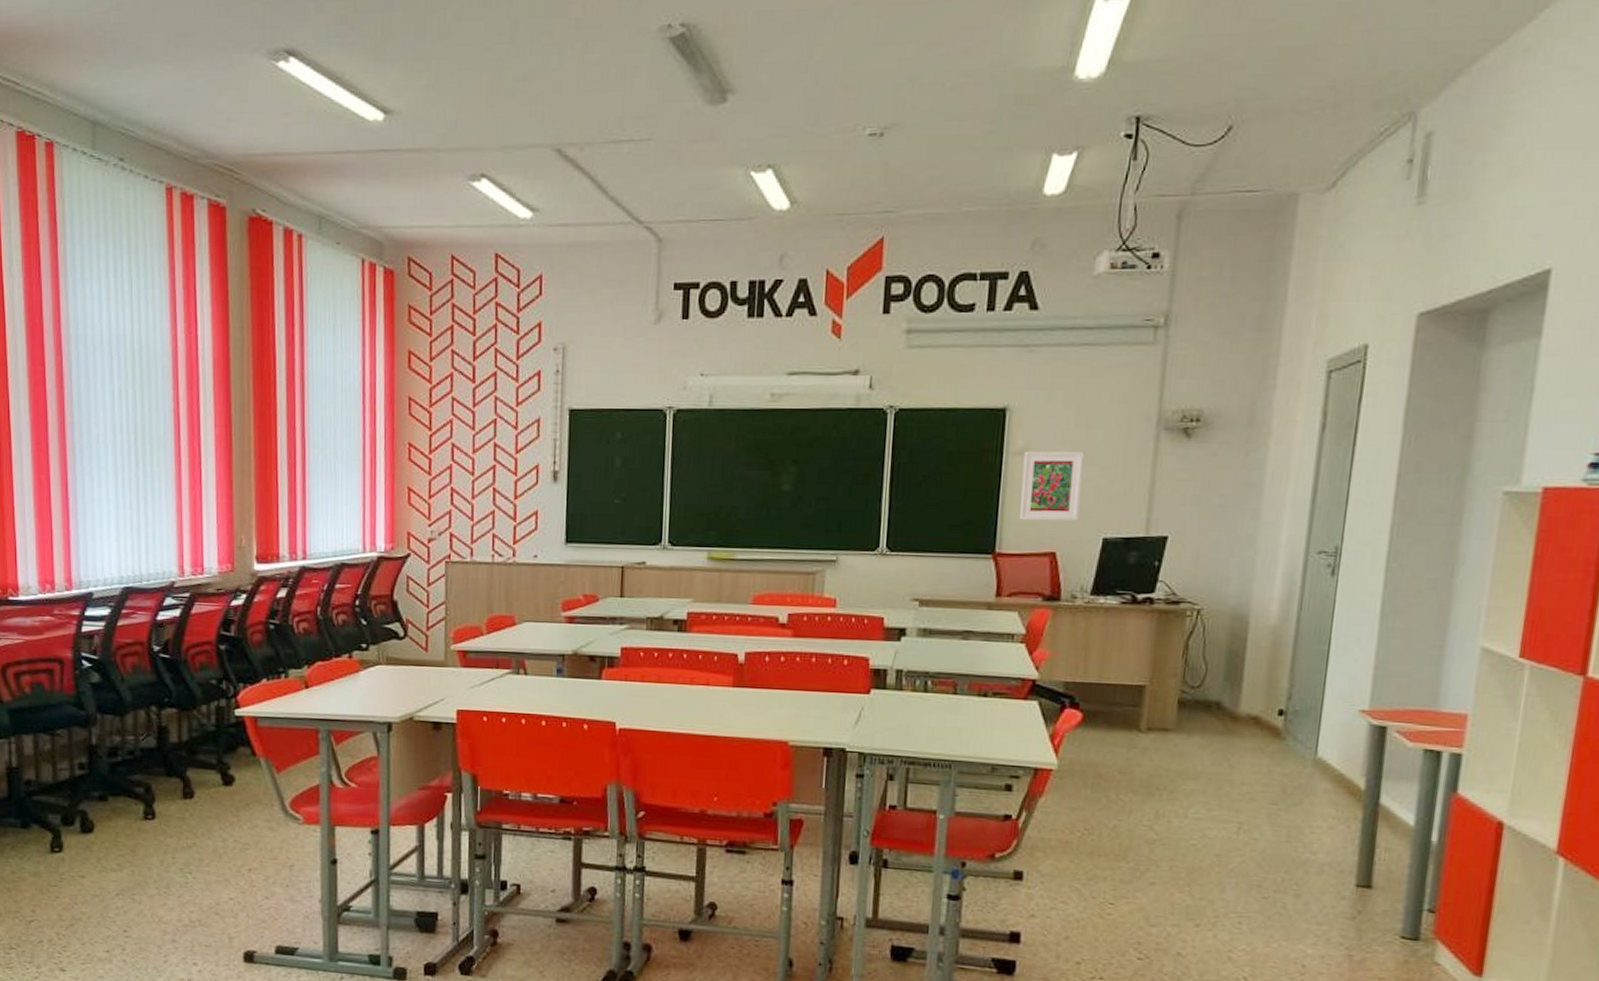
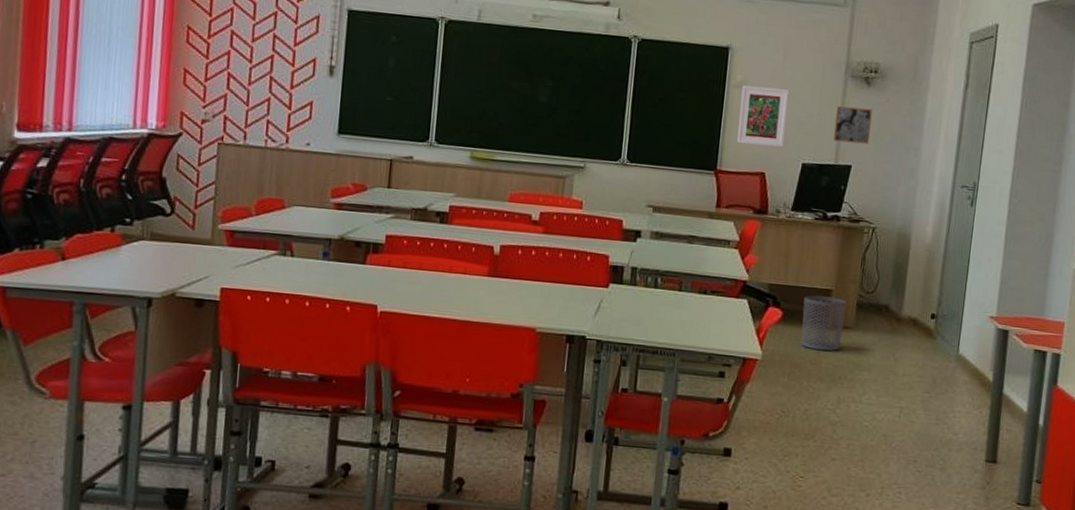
waste bin: none [1106,693,1166,758] -> present [801,295,848,352]
wall art: none [1143,465,1194,510] -> present [833,106,873,145]

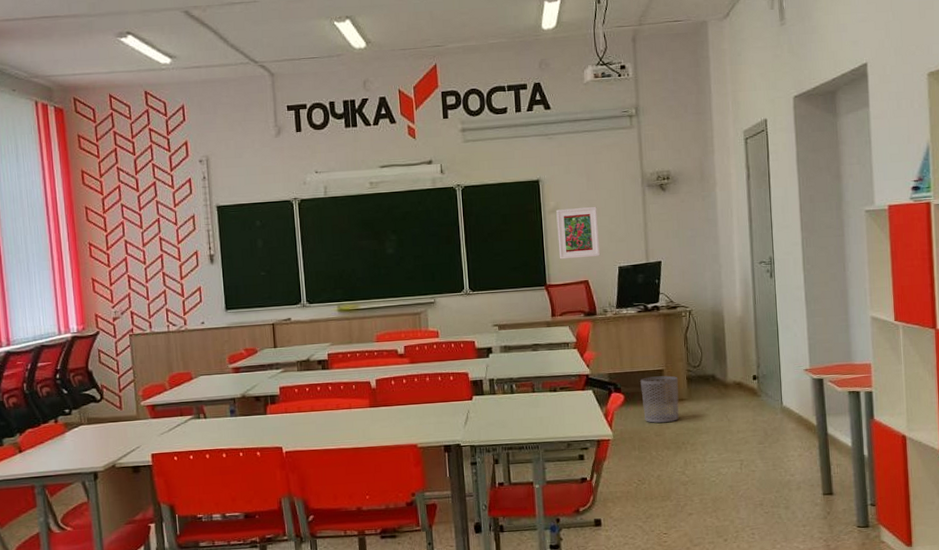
wall art: present [833,106,873,145] -> none [639,210,673,243]

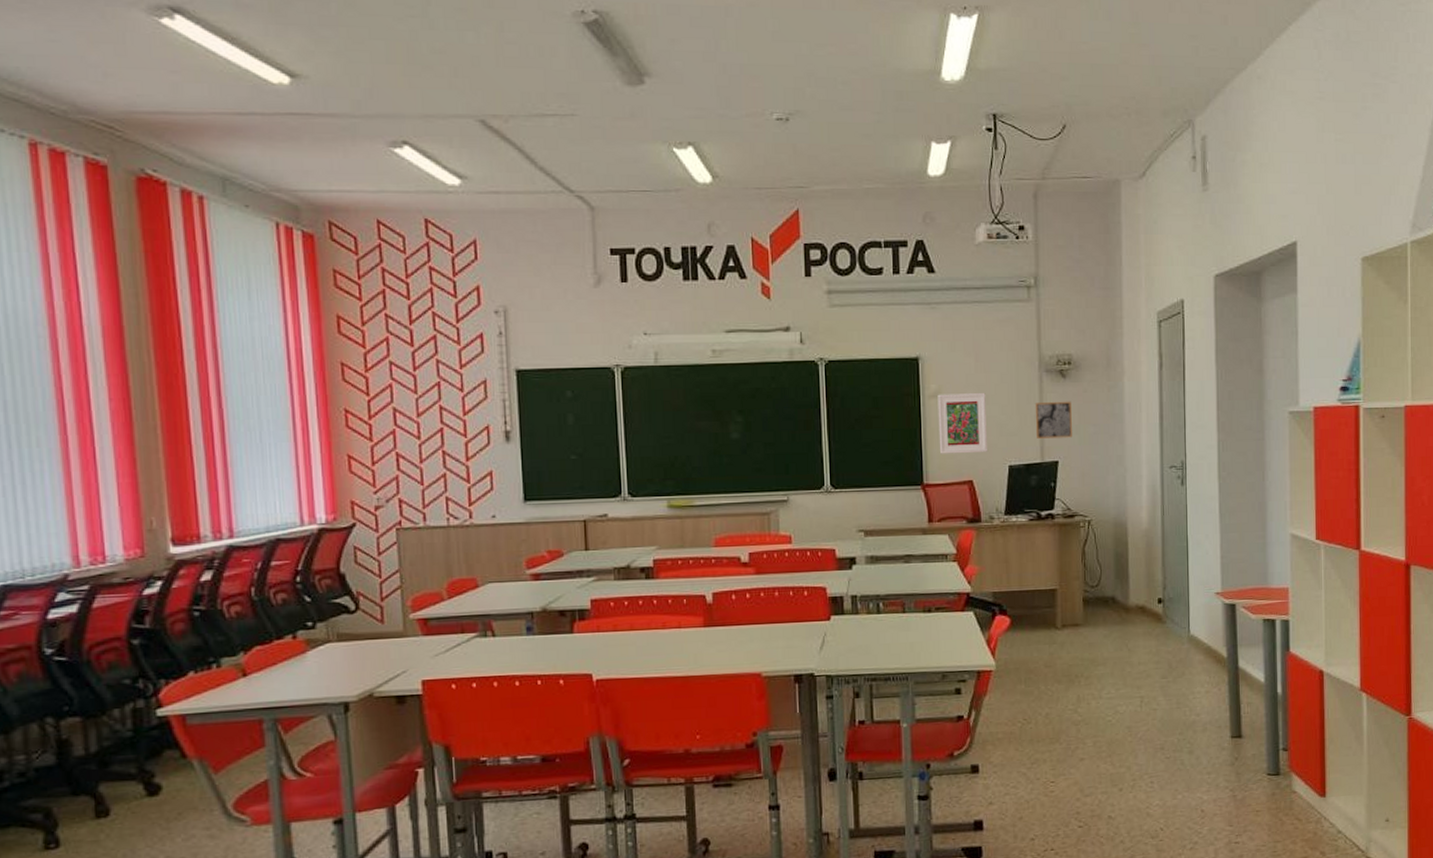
wall art: none [639,210,673,243] -> present [1035,401,1072,439]
waste bin: present [640,375,679,423] -> none [1030,596,1074,653]

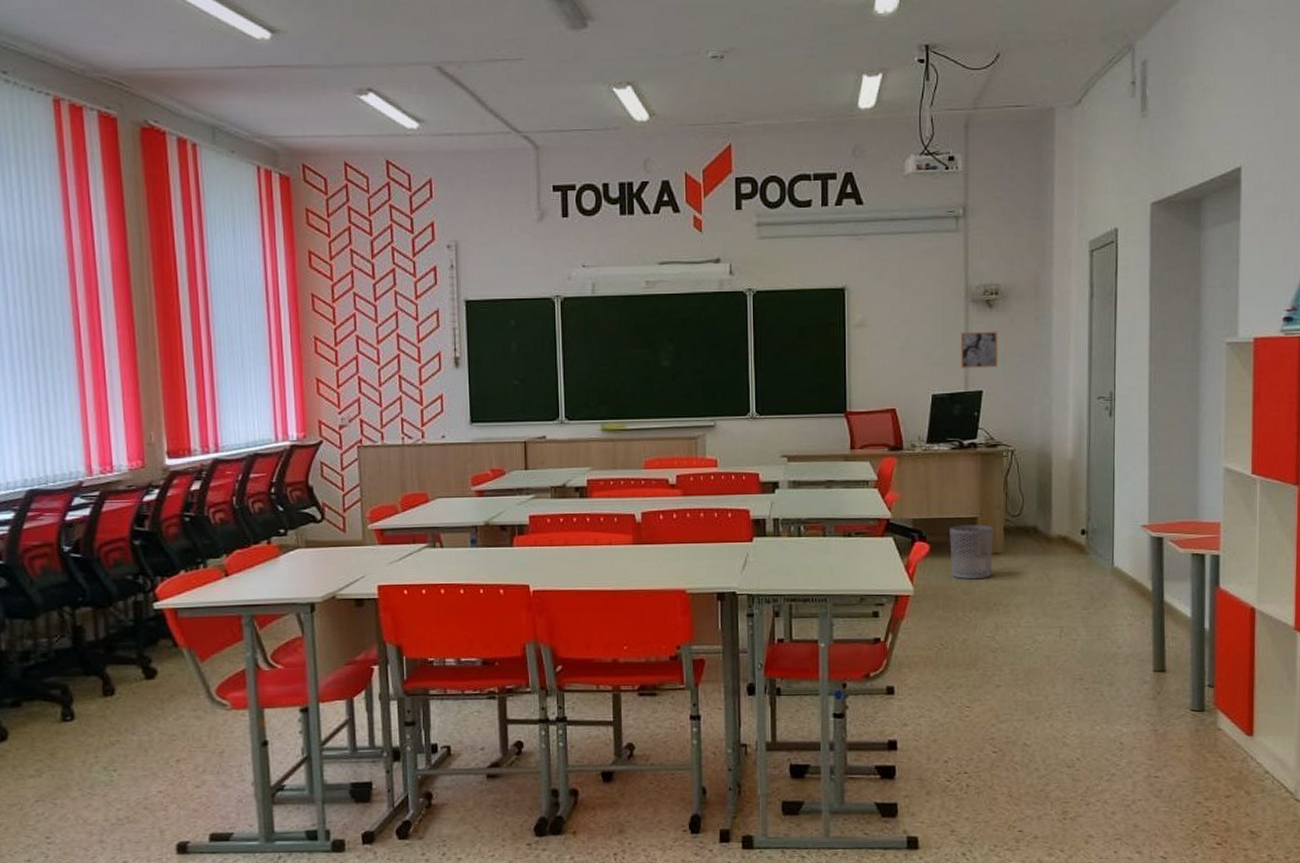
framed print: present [937,392,987,454] -> none [863,322,911,383]
waste bin: none [1030,596,1074,653] -> present [950,525,994,580]

